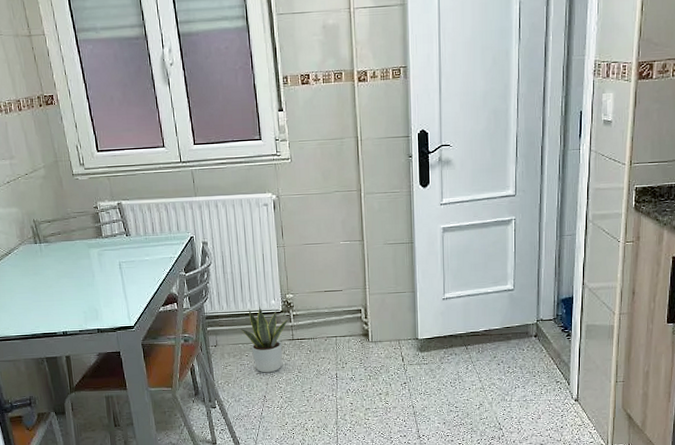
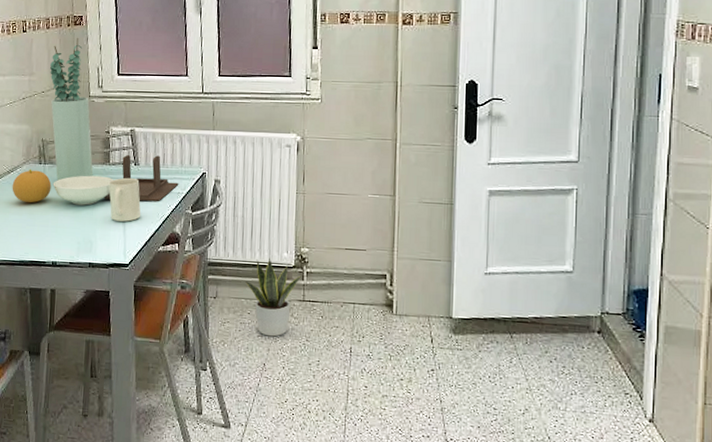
fruit: none [12,249,51,281] -> present [12,169,52,204]
vase: none [29,117,89,258] -> present [50,37,94,181]
bowl: none [51,249,109,278] -> present [53,175,114,206]
napkin holder: none [101,225,170,270] -> present [103,155,179,201]
mug: none [104,248,139,289] -> present [109,177,141,222]

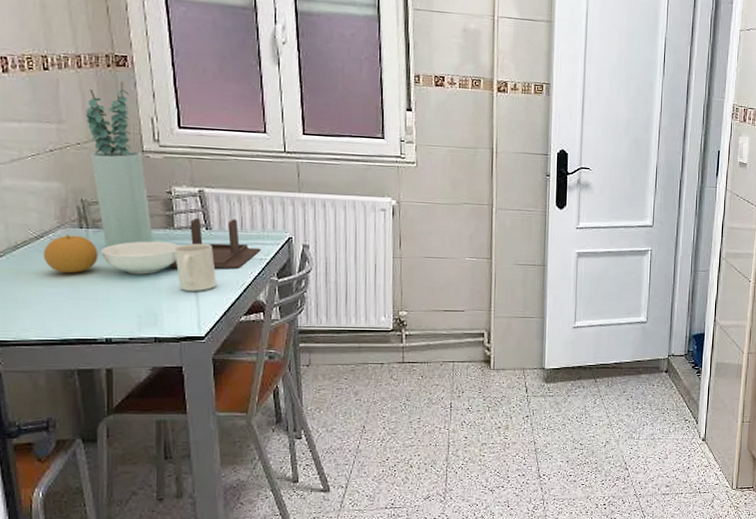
potted plant: present [244,257,303,337] -> none [339,322,401,399]

